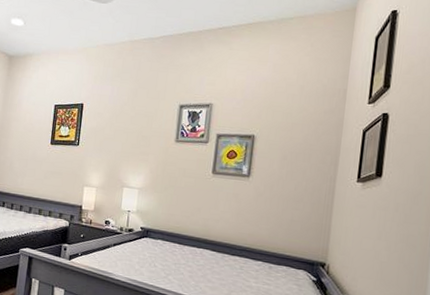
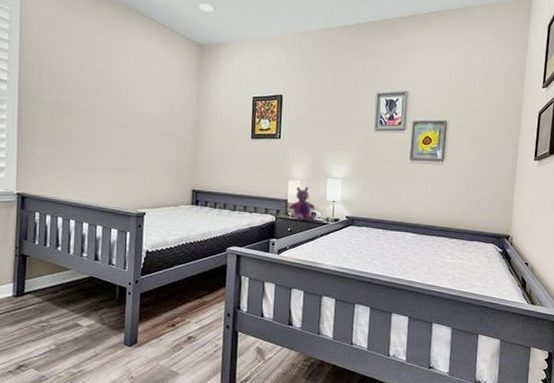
stuffed animal: none [83,193,110,230] -> present [289,186,315,222]

